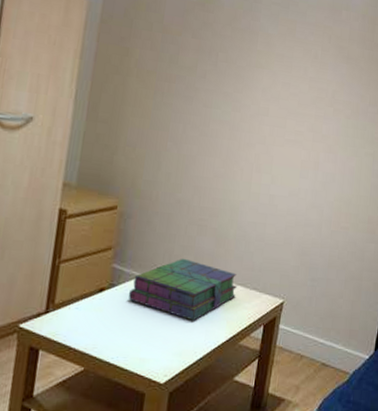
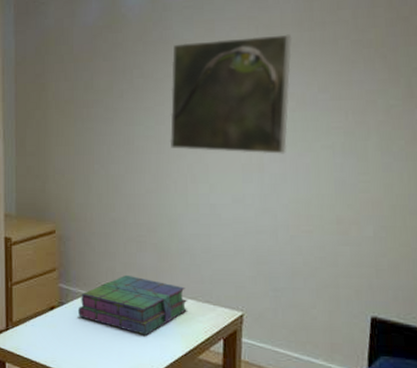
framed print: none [242,36,356,156] -> present [169,34,292,154]

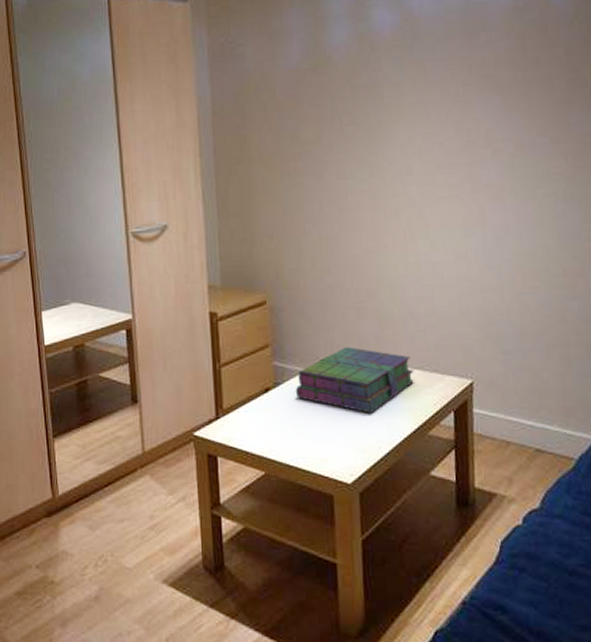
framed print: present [169,34,292,154] -> none [382,74,508,205]

